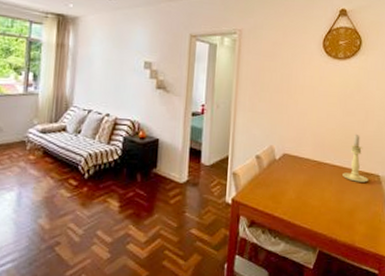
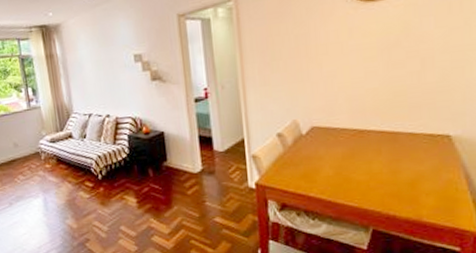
candle holder: present [342,135,369,182] -> none [395,90,434,147]

